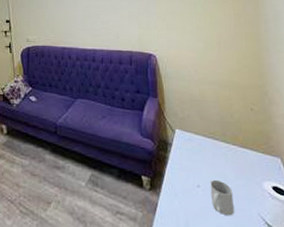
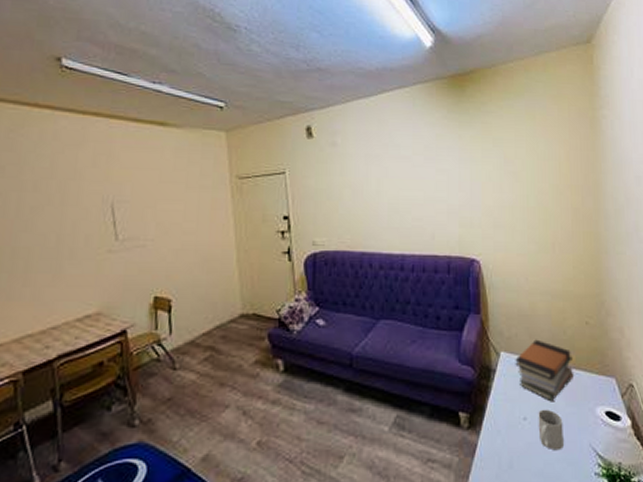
book stack: none [188,120,241,174] -> present [515,339,573,402]

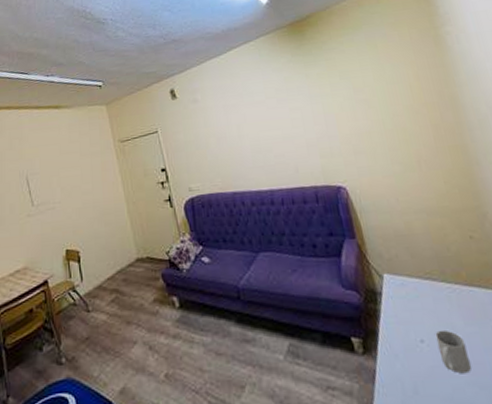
book stack: present [515,339,573,402] -> none [400,258,468,322]

